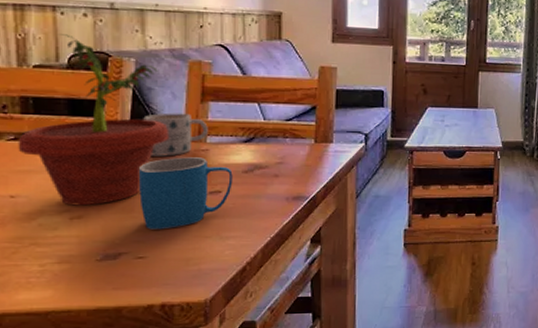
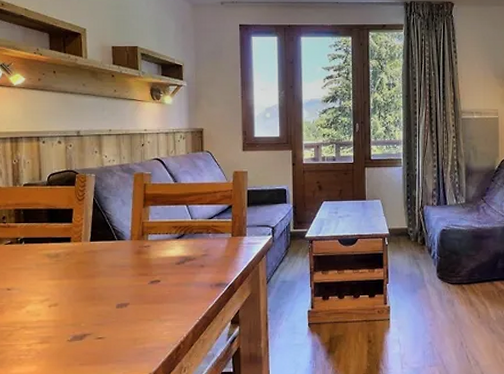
potted plant: present [18,34,170,206] -> none [13,158,120,296]
mug: present [138,157,233,230] -> none [98,253,168,314]
mug: present [143,113,208,157] -> none [101,216,149,253]

